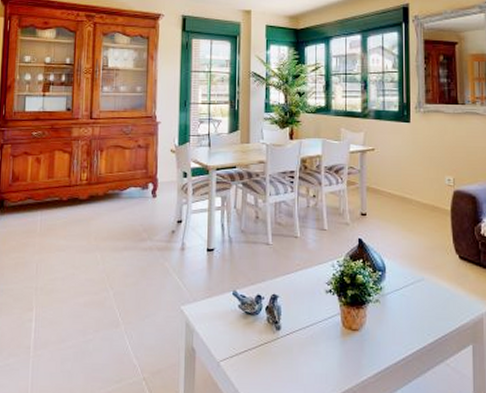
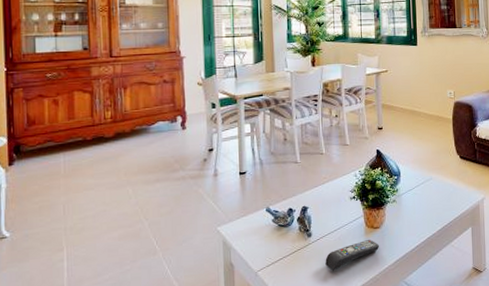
remote control: none [294,343,359,374] -> present [325,240,380,271]

